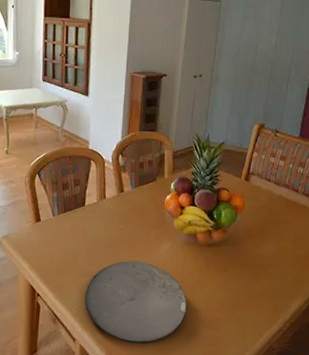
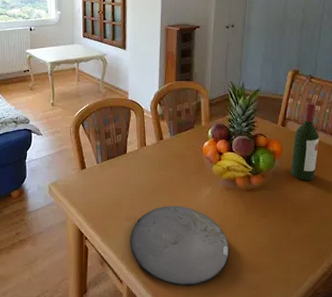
wine bottle: none [252,156,282,237] -> present [291,102,319,181]

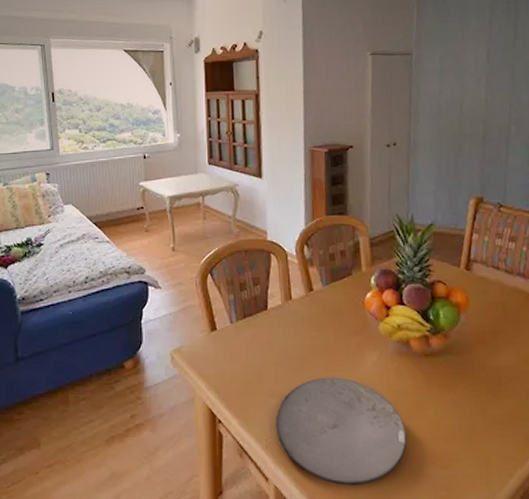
wine bottle: present [291,102,319,181] -> none [481,237,517,342]

